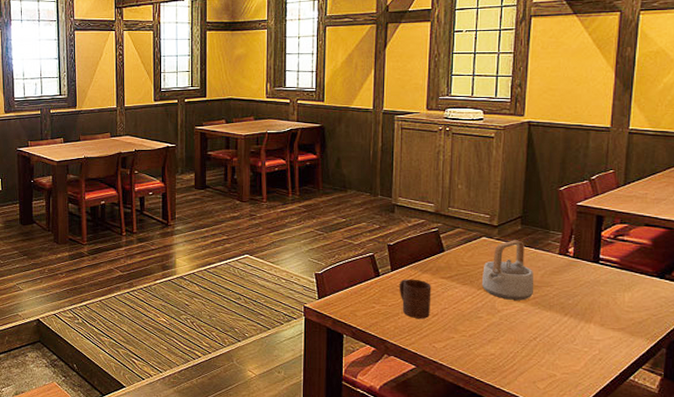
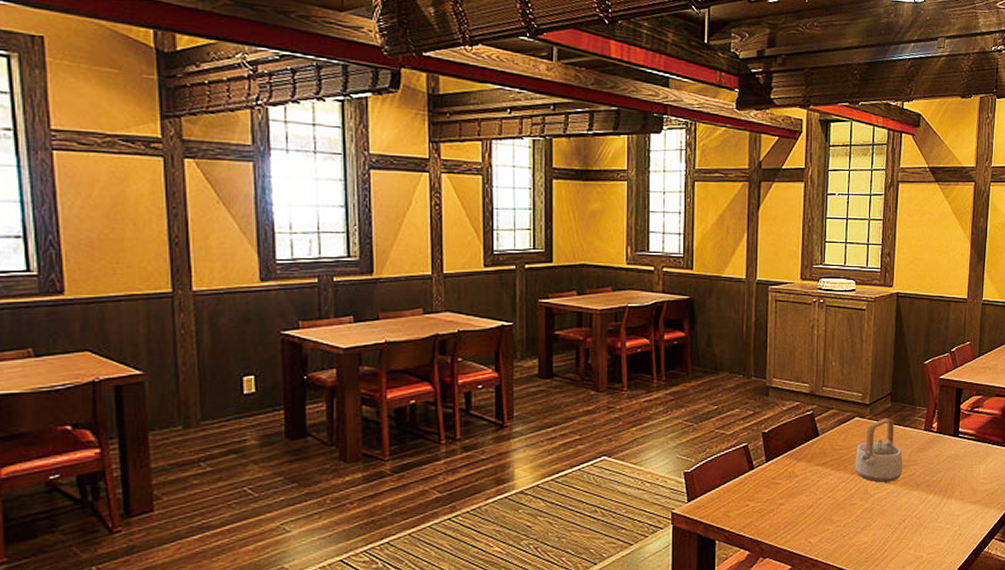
cup: present [399,278,432,319] -> none [774,468,807,513]

